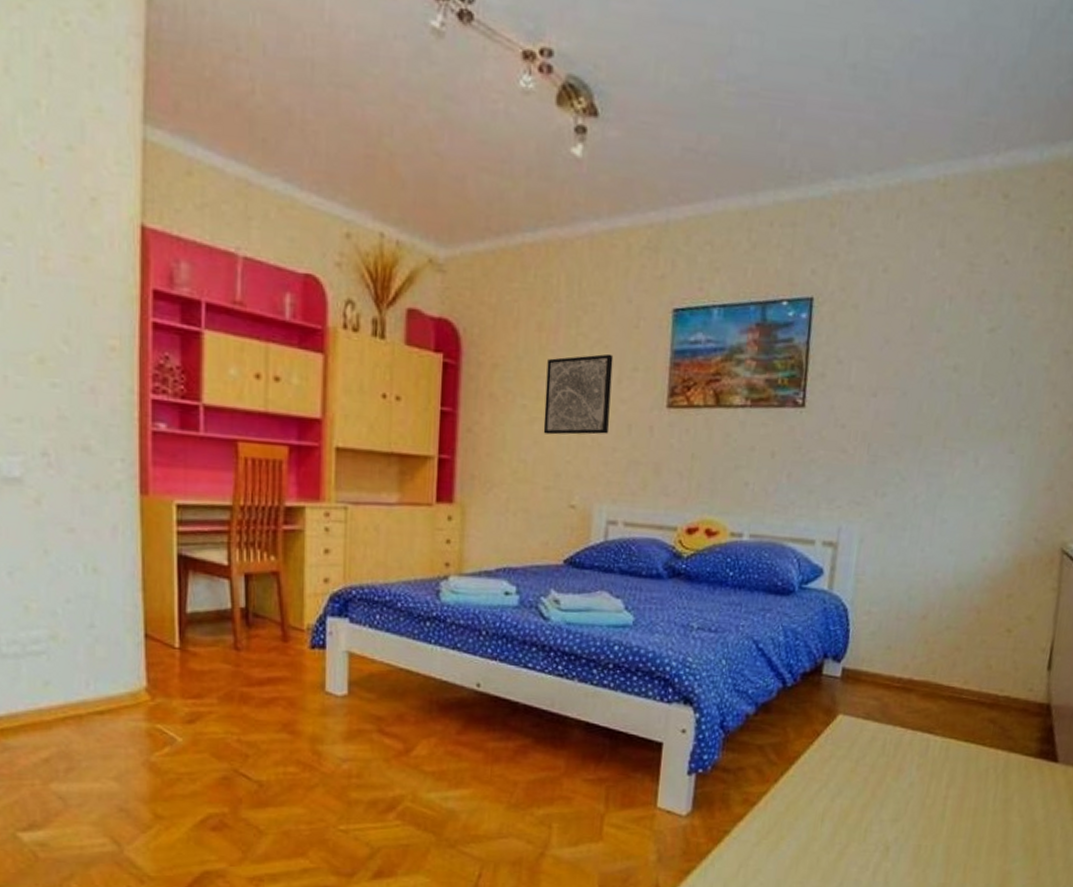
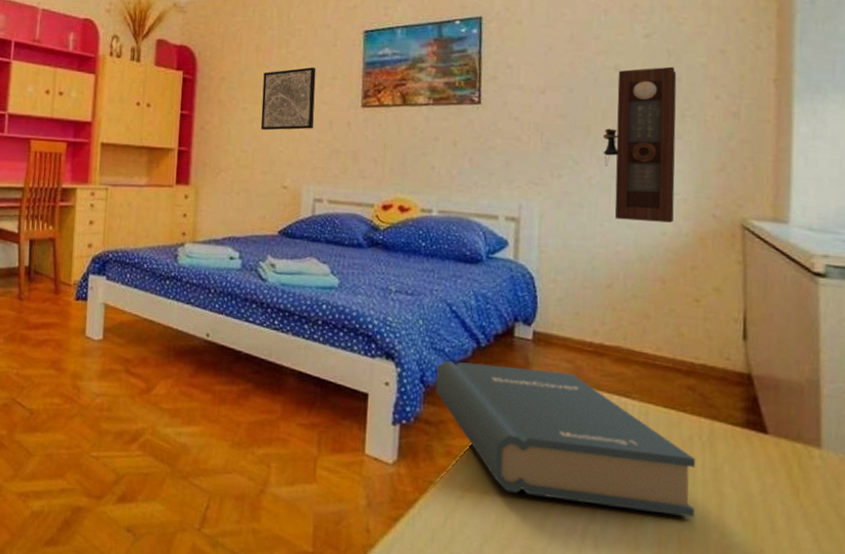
hardback book: none [735,703,989,848] -> present [435,361,696,518]
pendulum clock: none [932,368,1018,547] -> present [602,66,677,223]

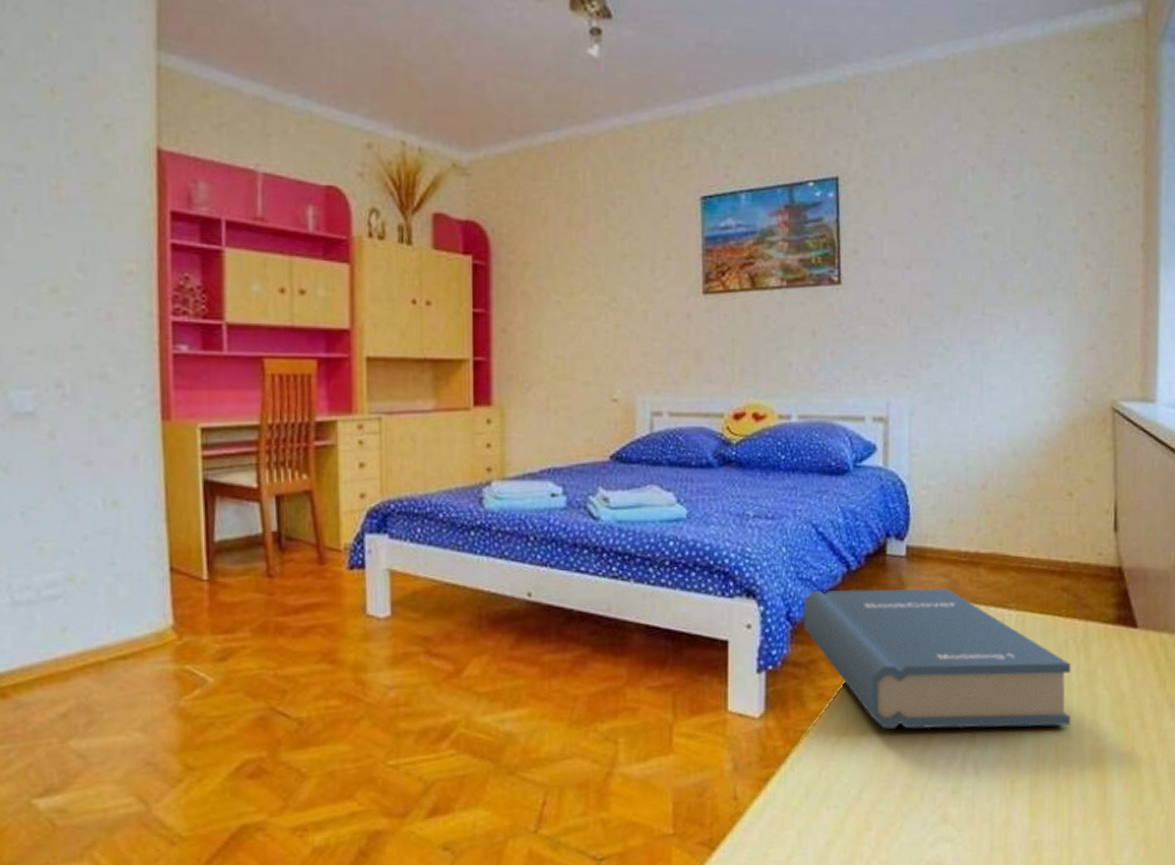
wall art: present [260,67,316,131] -> none [579,244,645,329]
pendulum clock: present [602,66,677,223] -> none [973,232,1047,411]

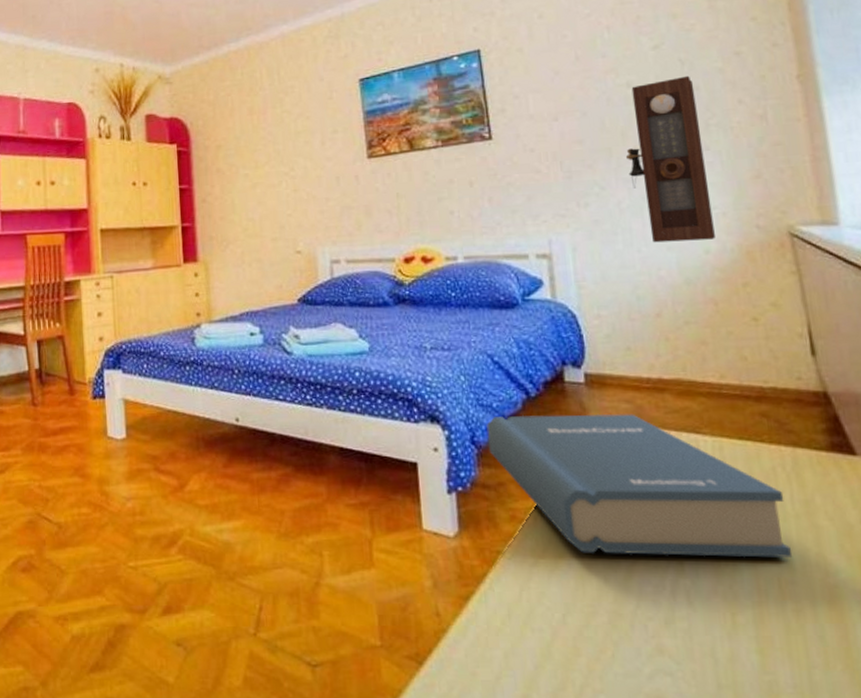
pendulum clock: none [973,232,1047,411] -> present [625,75,715,243]

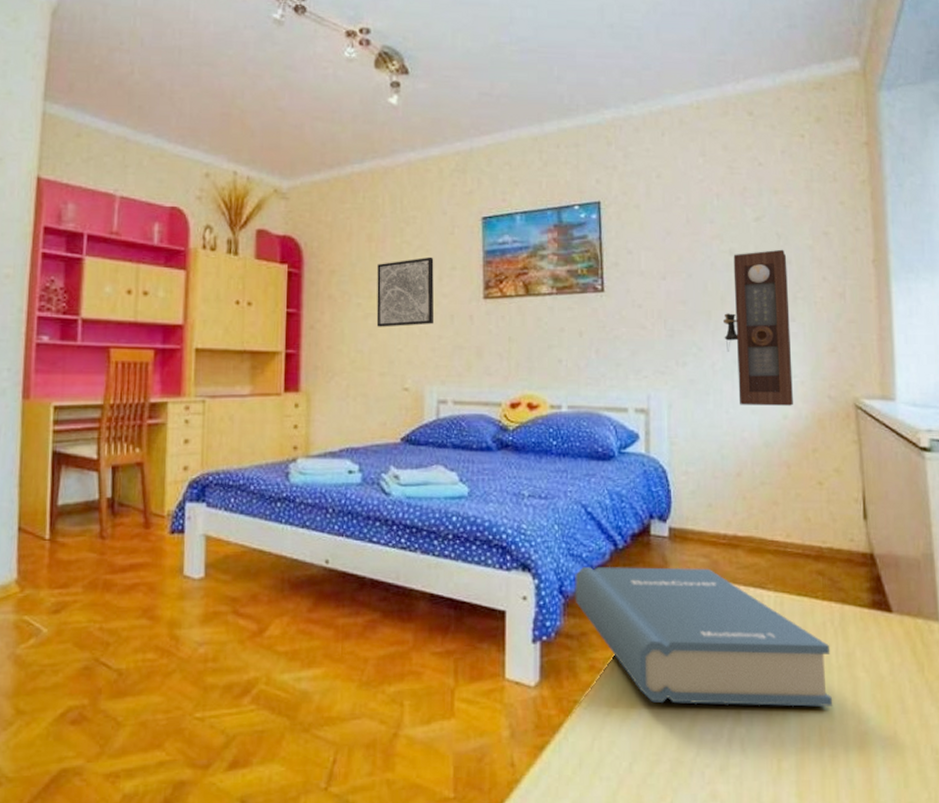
wall art: none [261,123,320,195] -> present [376,257,434,327]

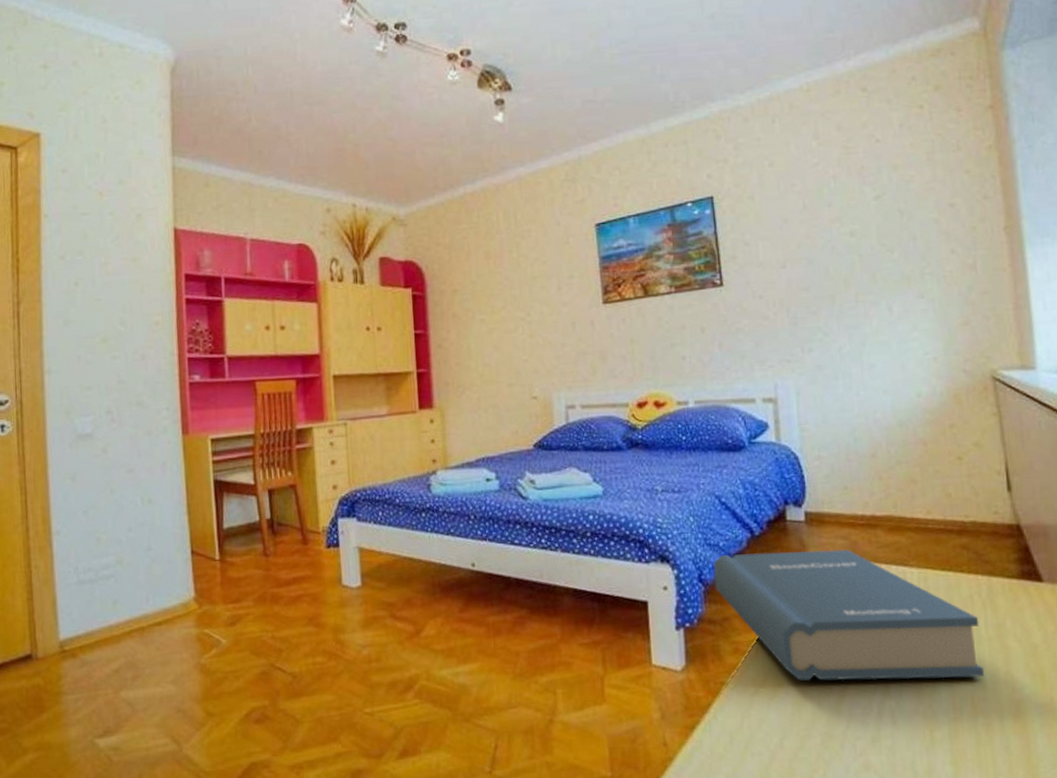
wall art: present [376,257,434,327] -> none [497,267,556,340]
pendulum clock: present [722,249,793,406] -> none [847,225,927,387]

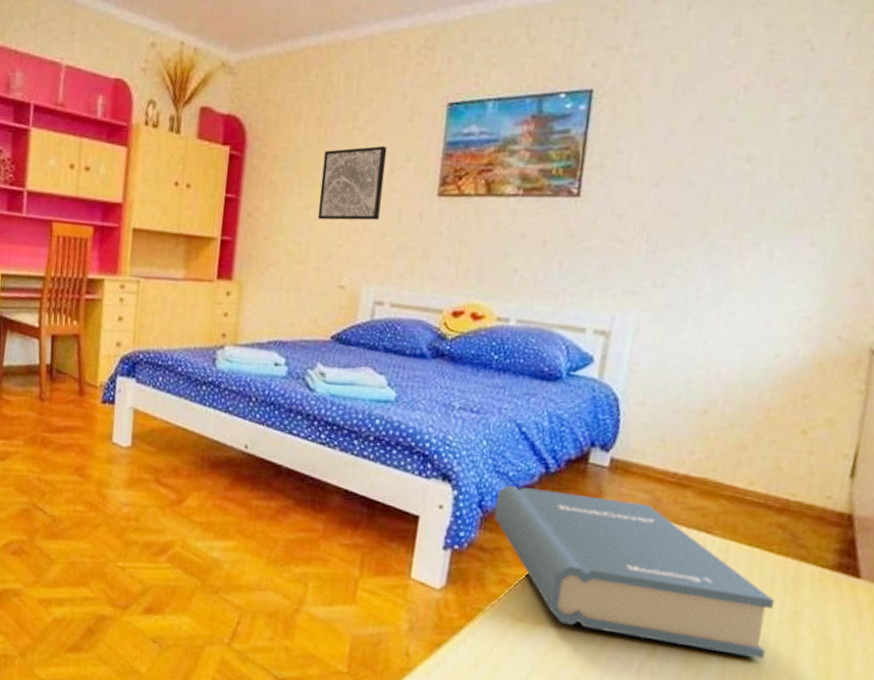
wall art: none [497,267,556,340] -> present [317,145,388,221]

